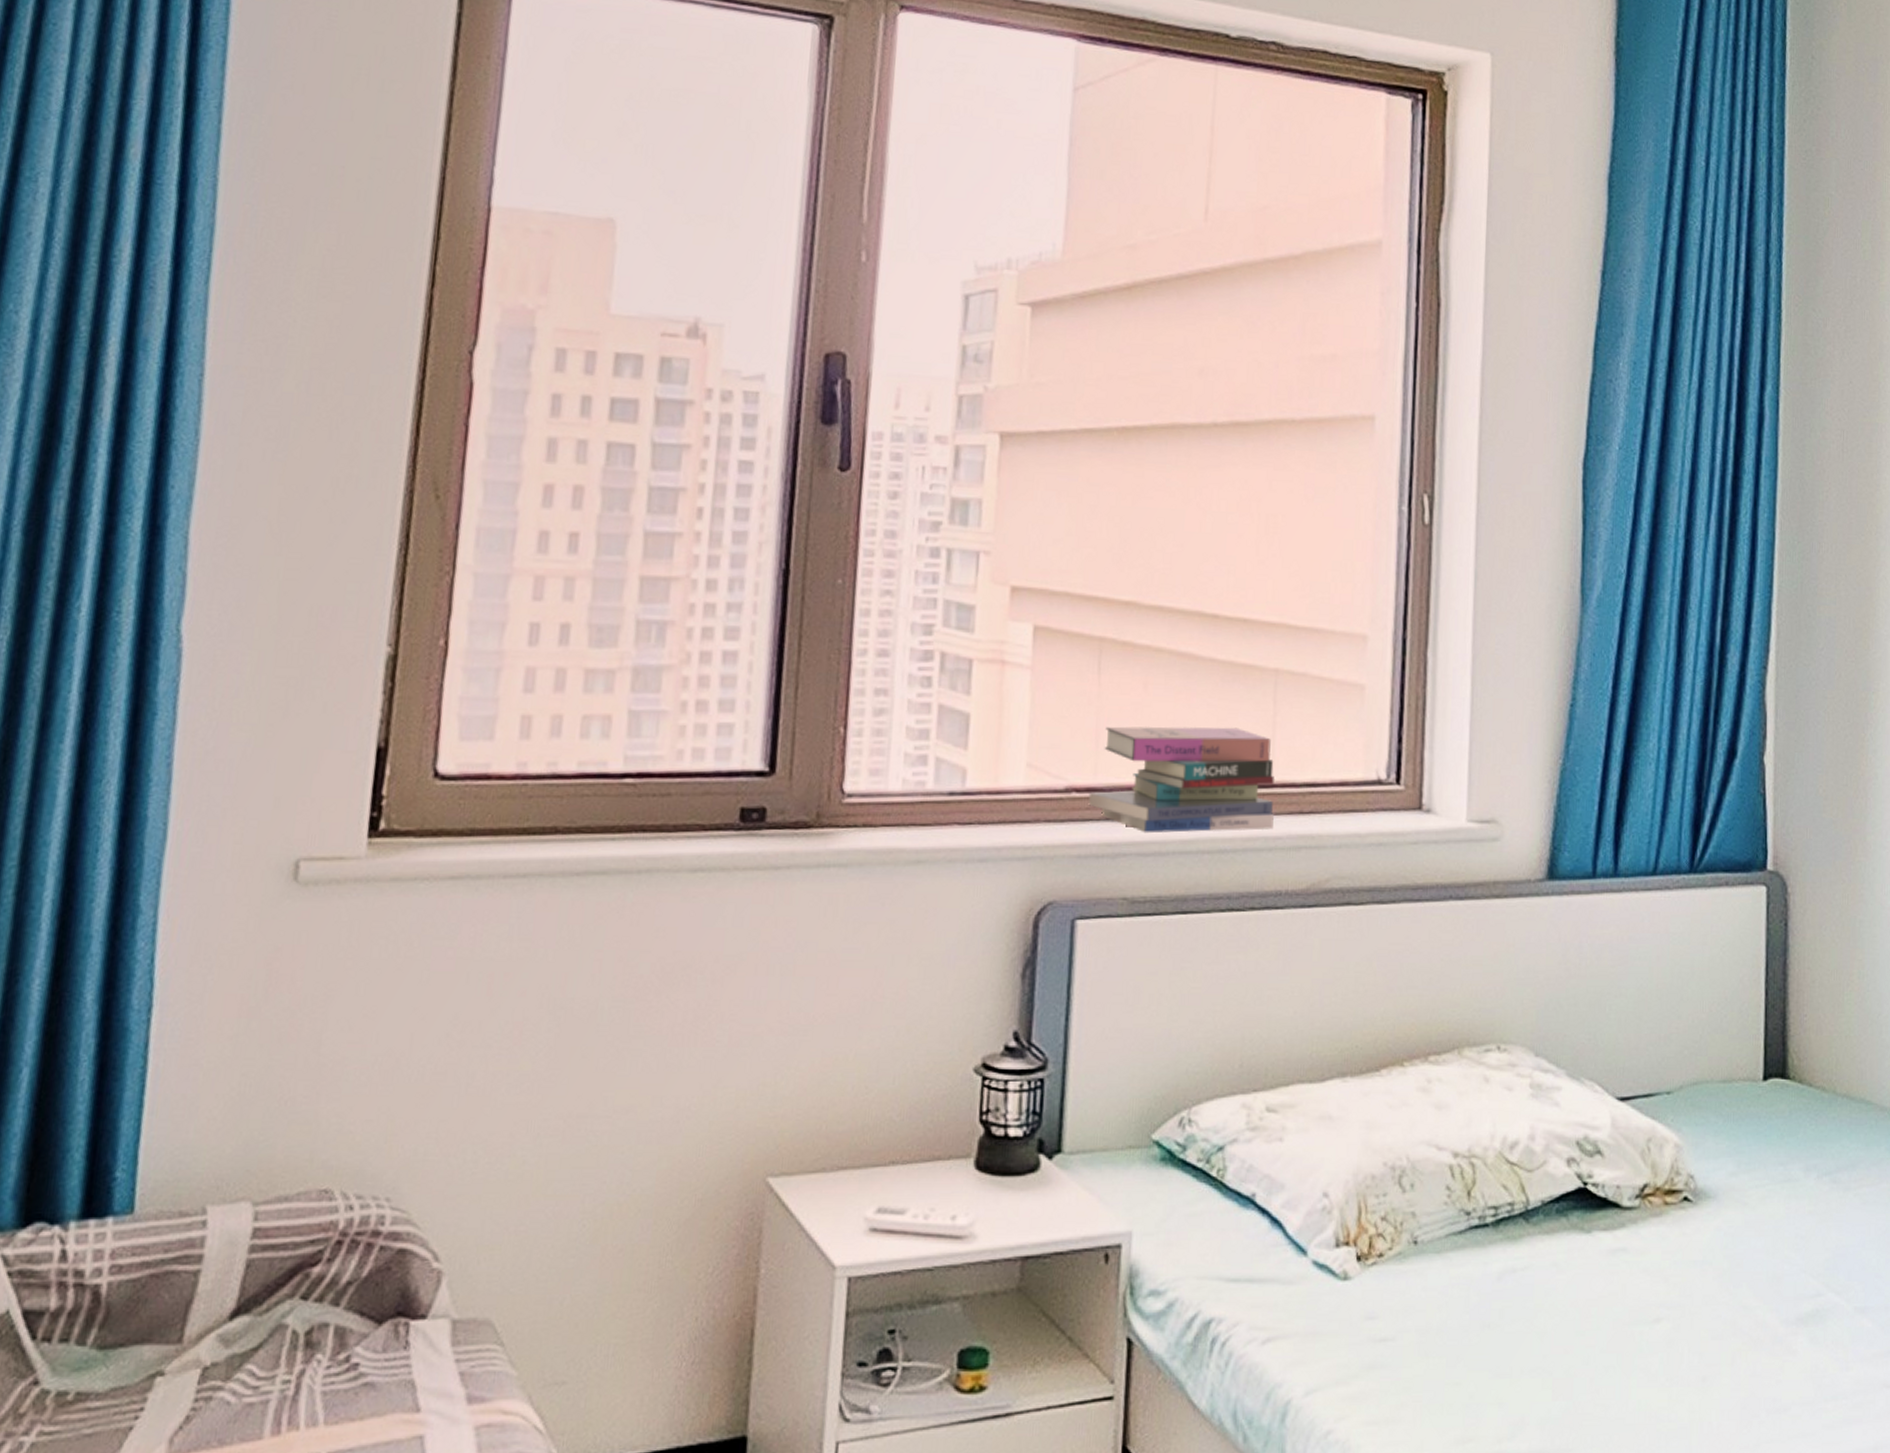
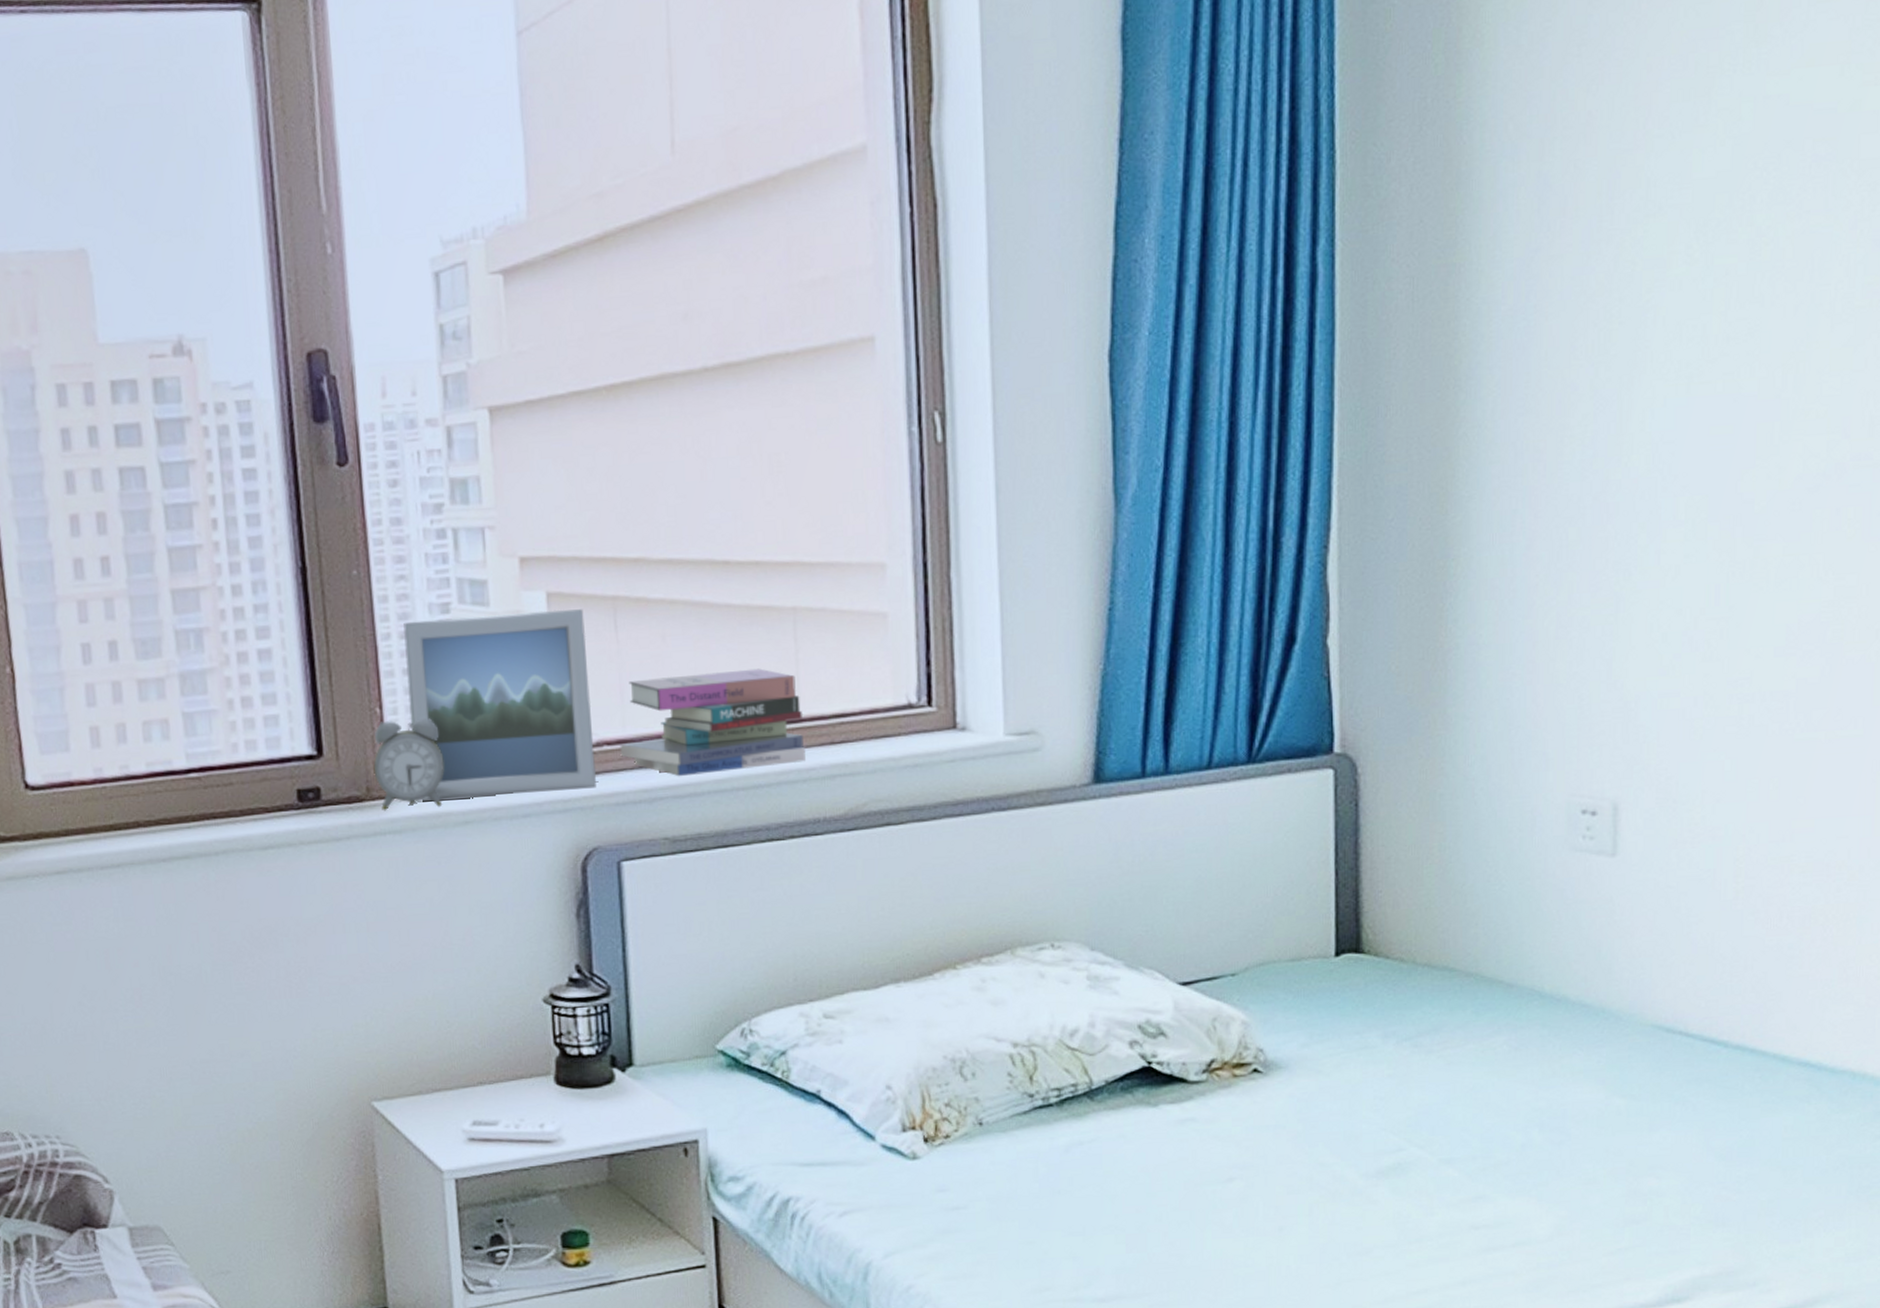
alarm clock: none [827,743,904,843] -> present [373,718,445,811]
picture frame: none [871,639,1069,837] -> present [403,609,596,801]

